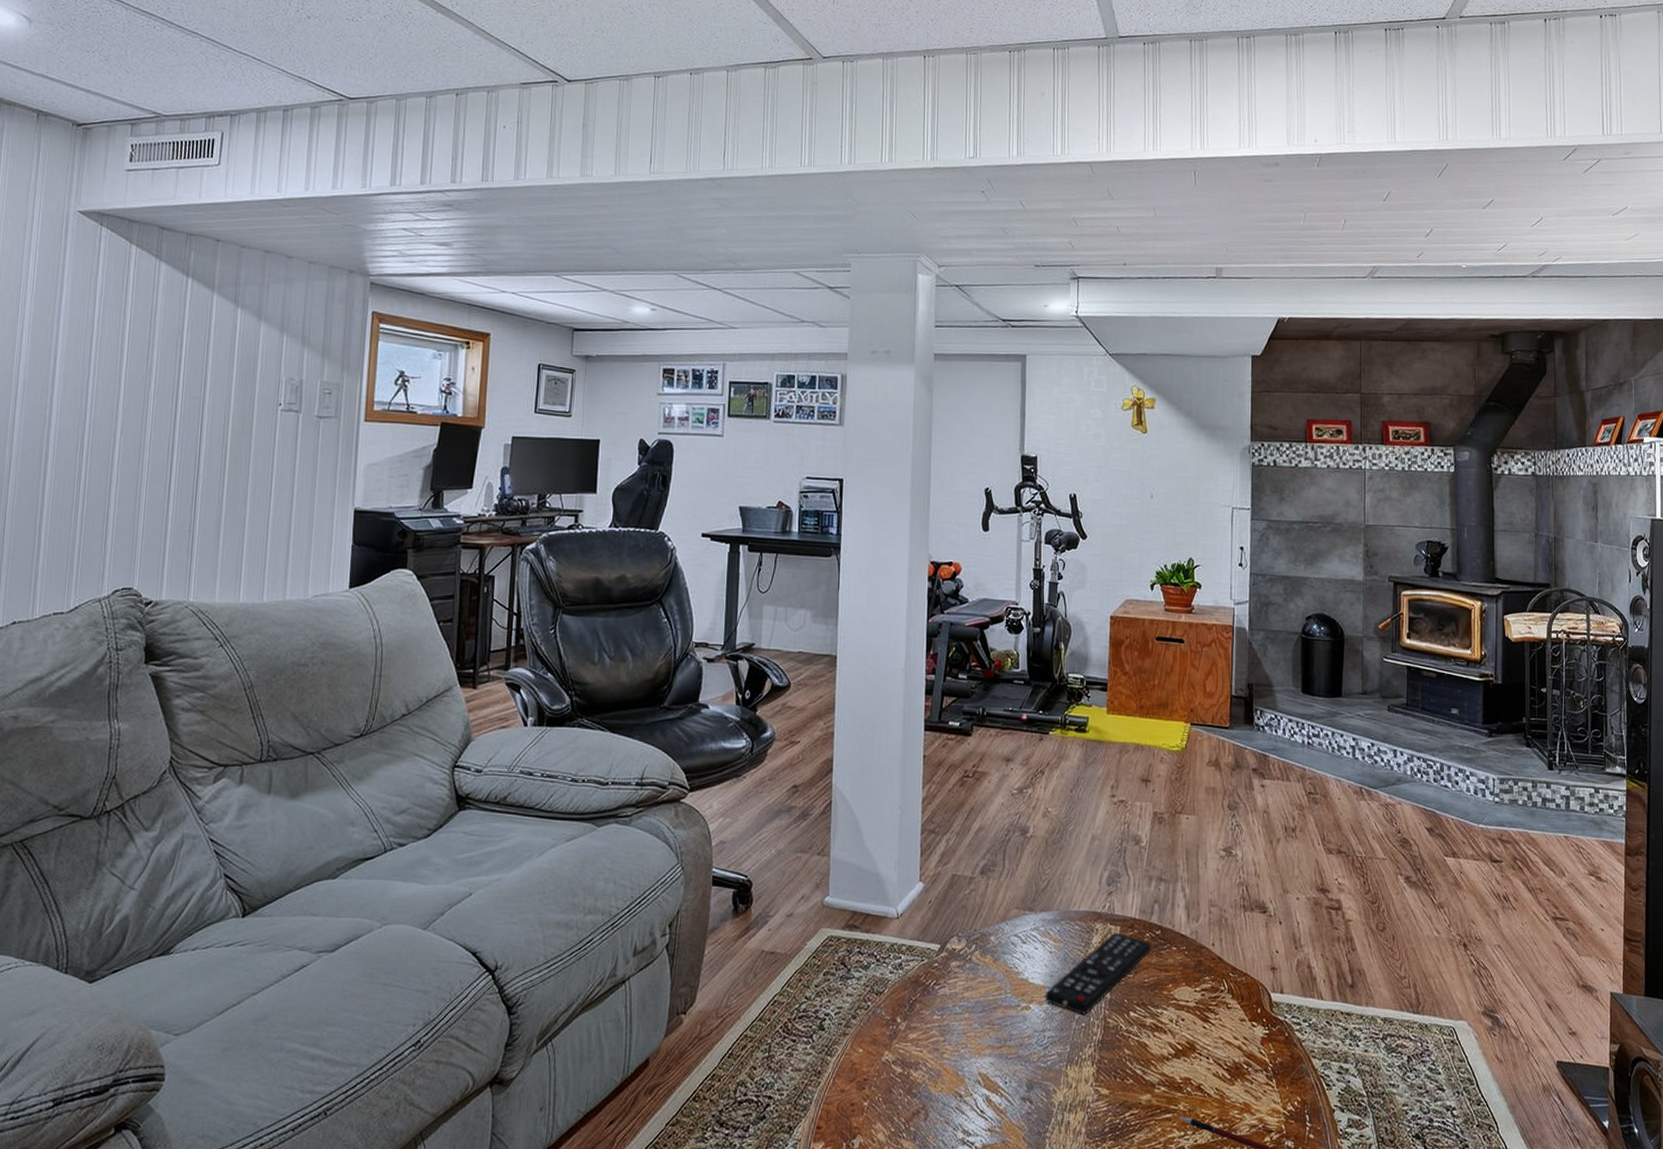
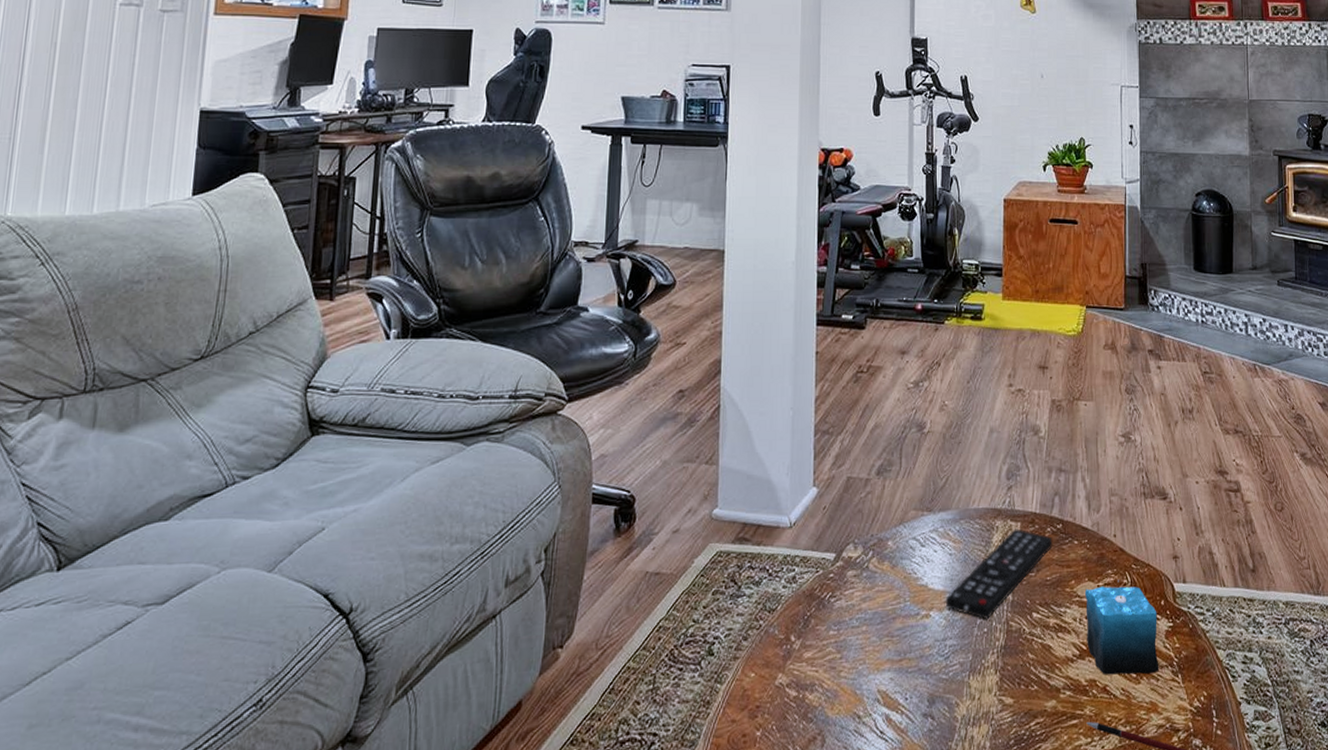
candle: none [1181,986,1254,1076] -> present [1084,580,1159,675]

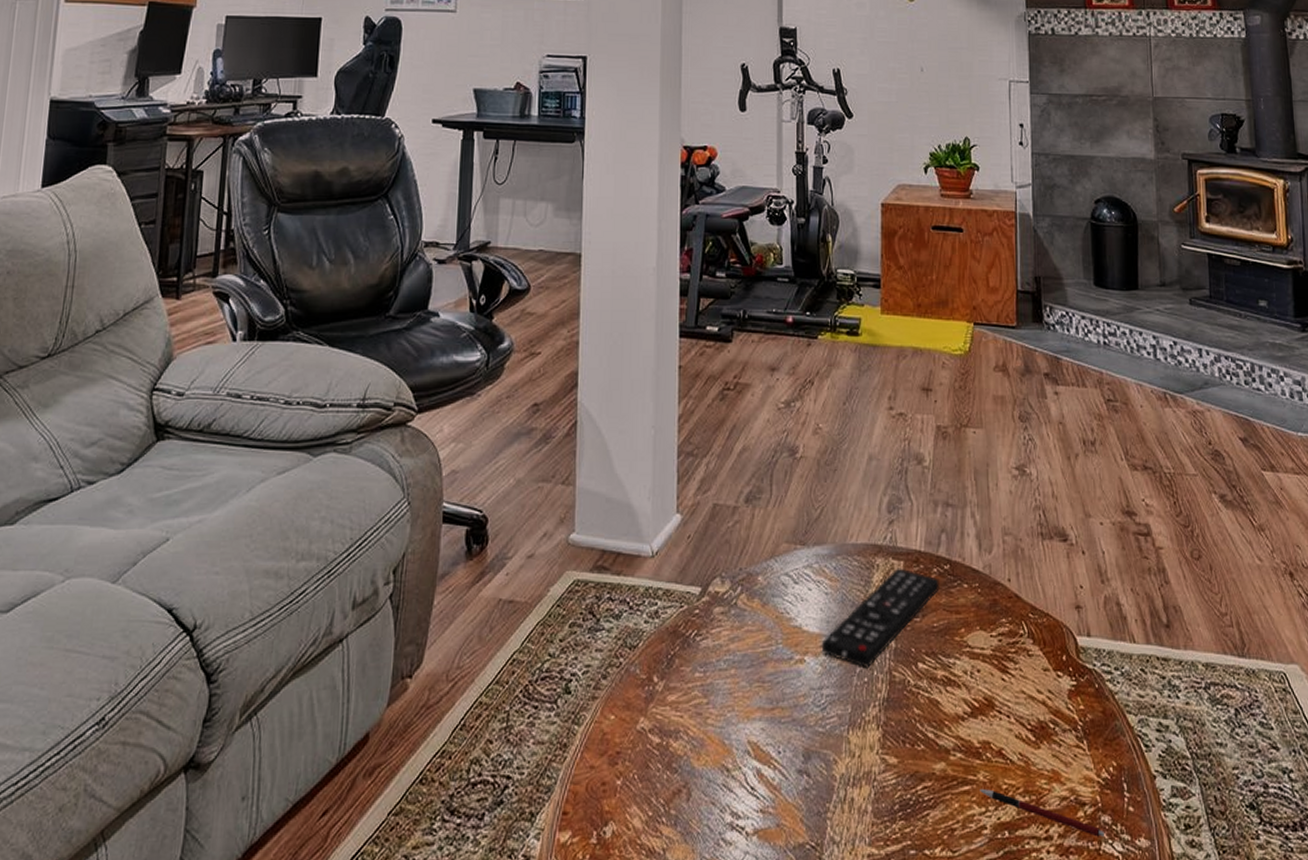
candle: present [1084,580,1159,675] -> none [976,630,1062,738]

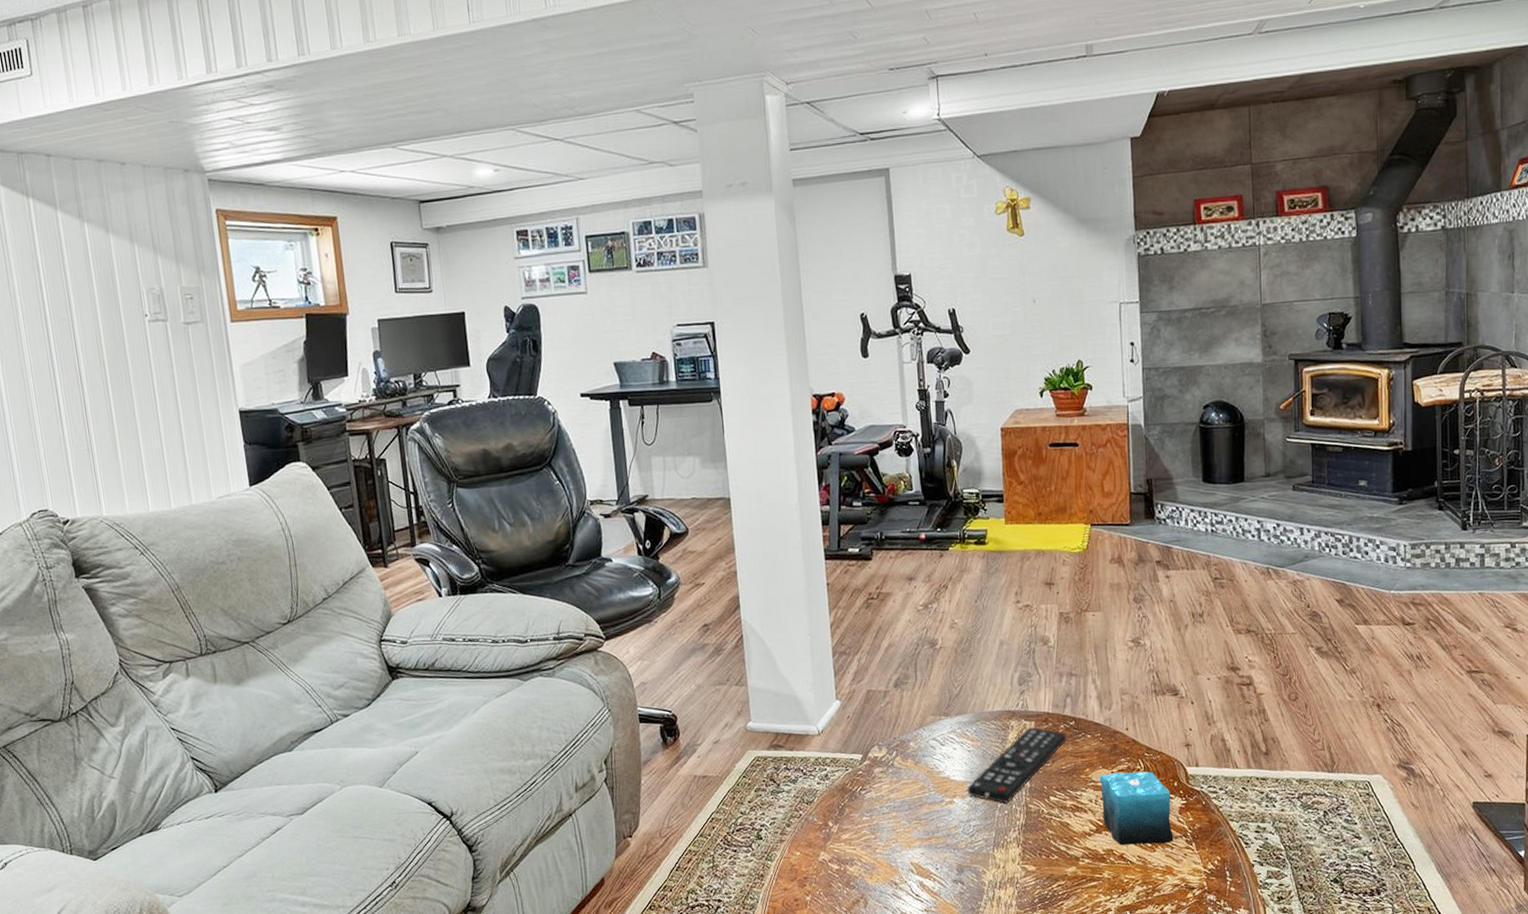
candle: none [976,630,1062,738] -> present [1099,766,1174,846]
pen: present [980,789,1105,837] -> none [1105,883,1211,911]

